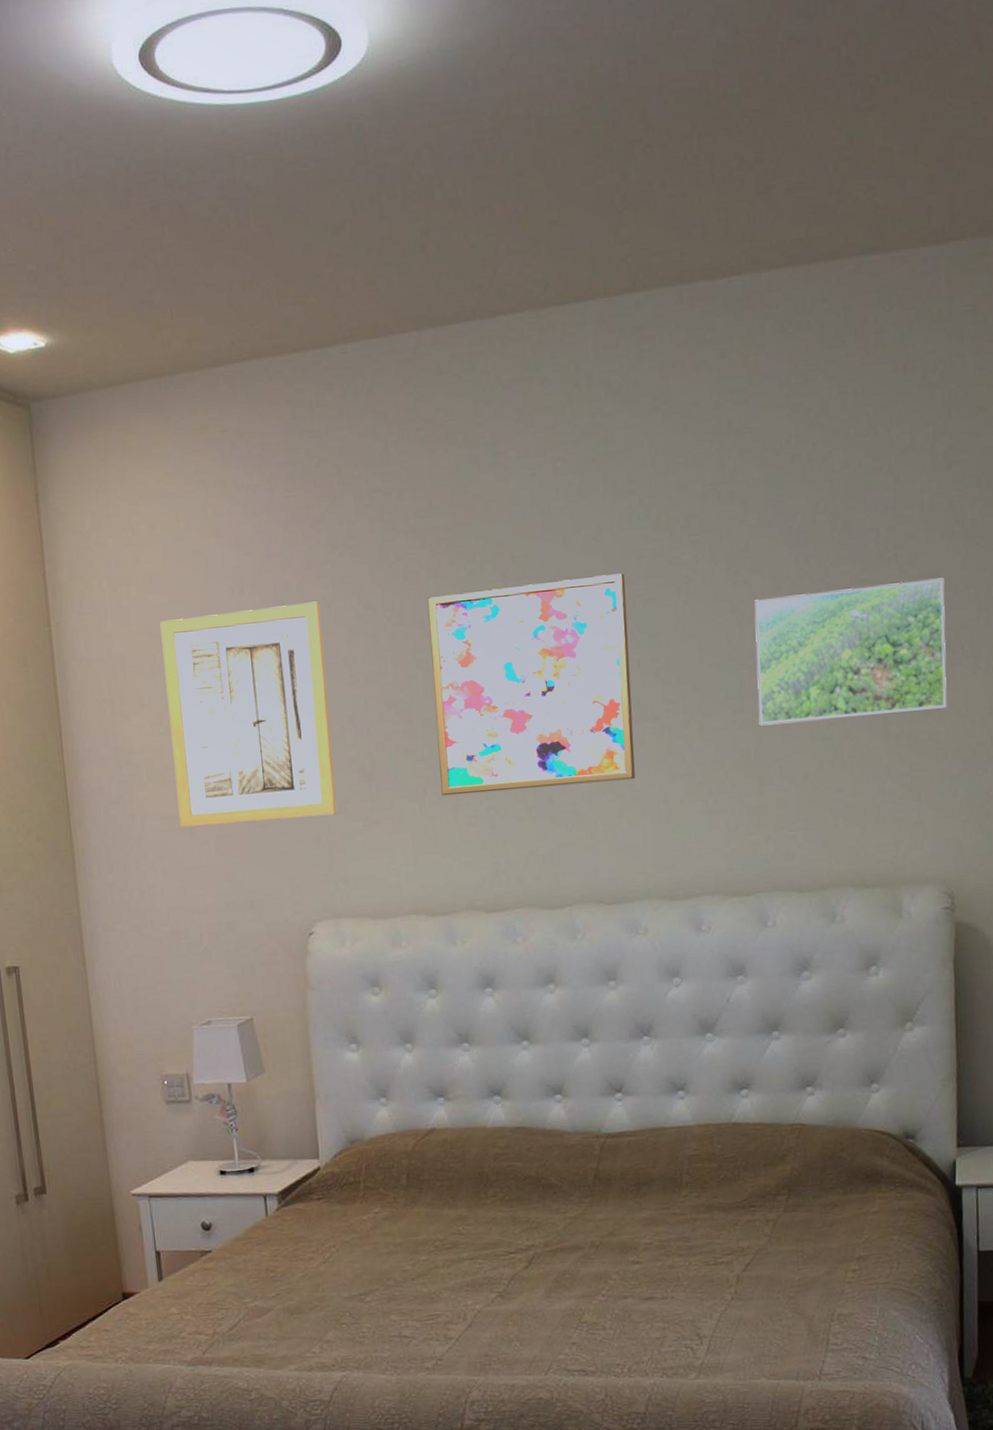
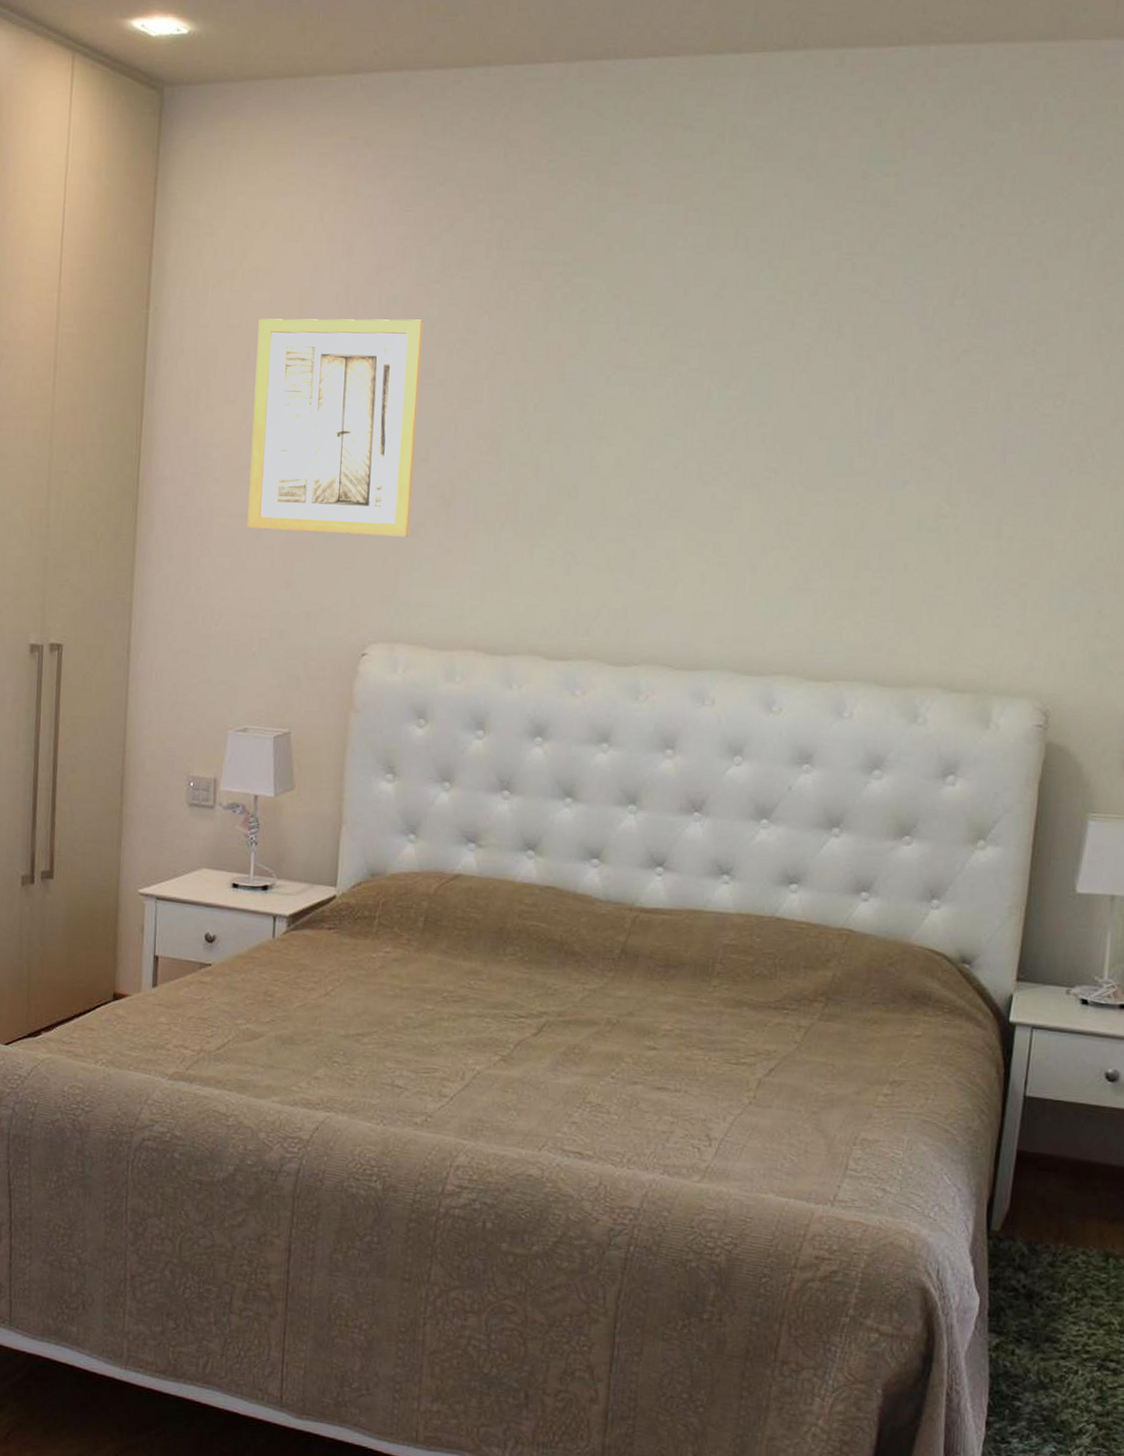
wall art: present [427,573,635,796] -> none [520,330,743,544]
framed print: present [754,578,947,726] -> none [863,377,1083,516]

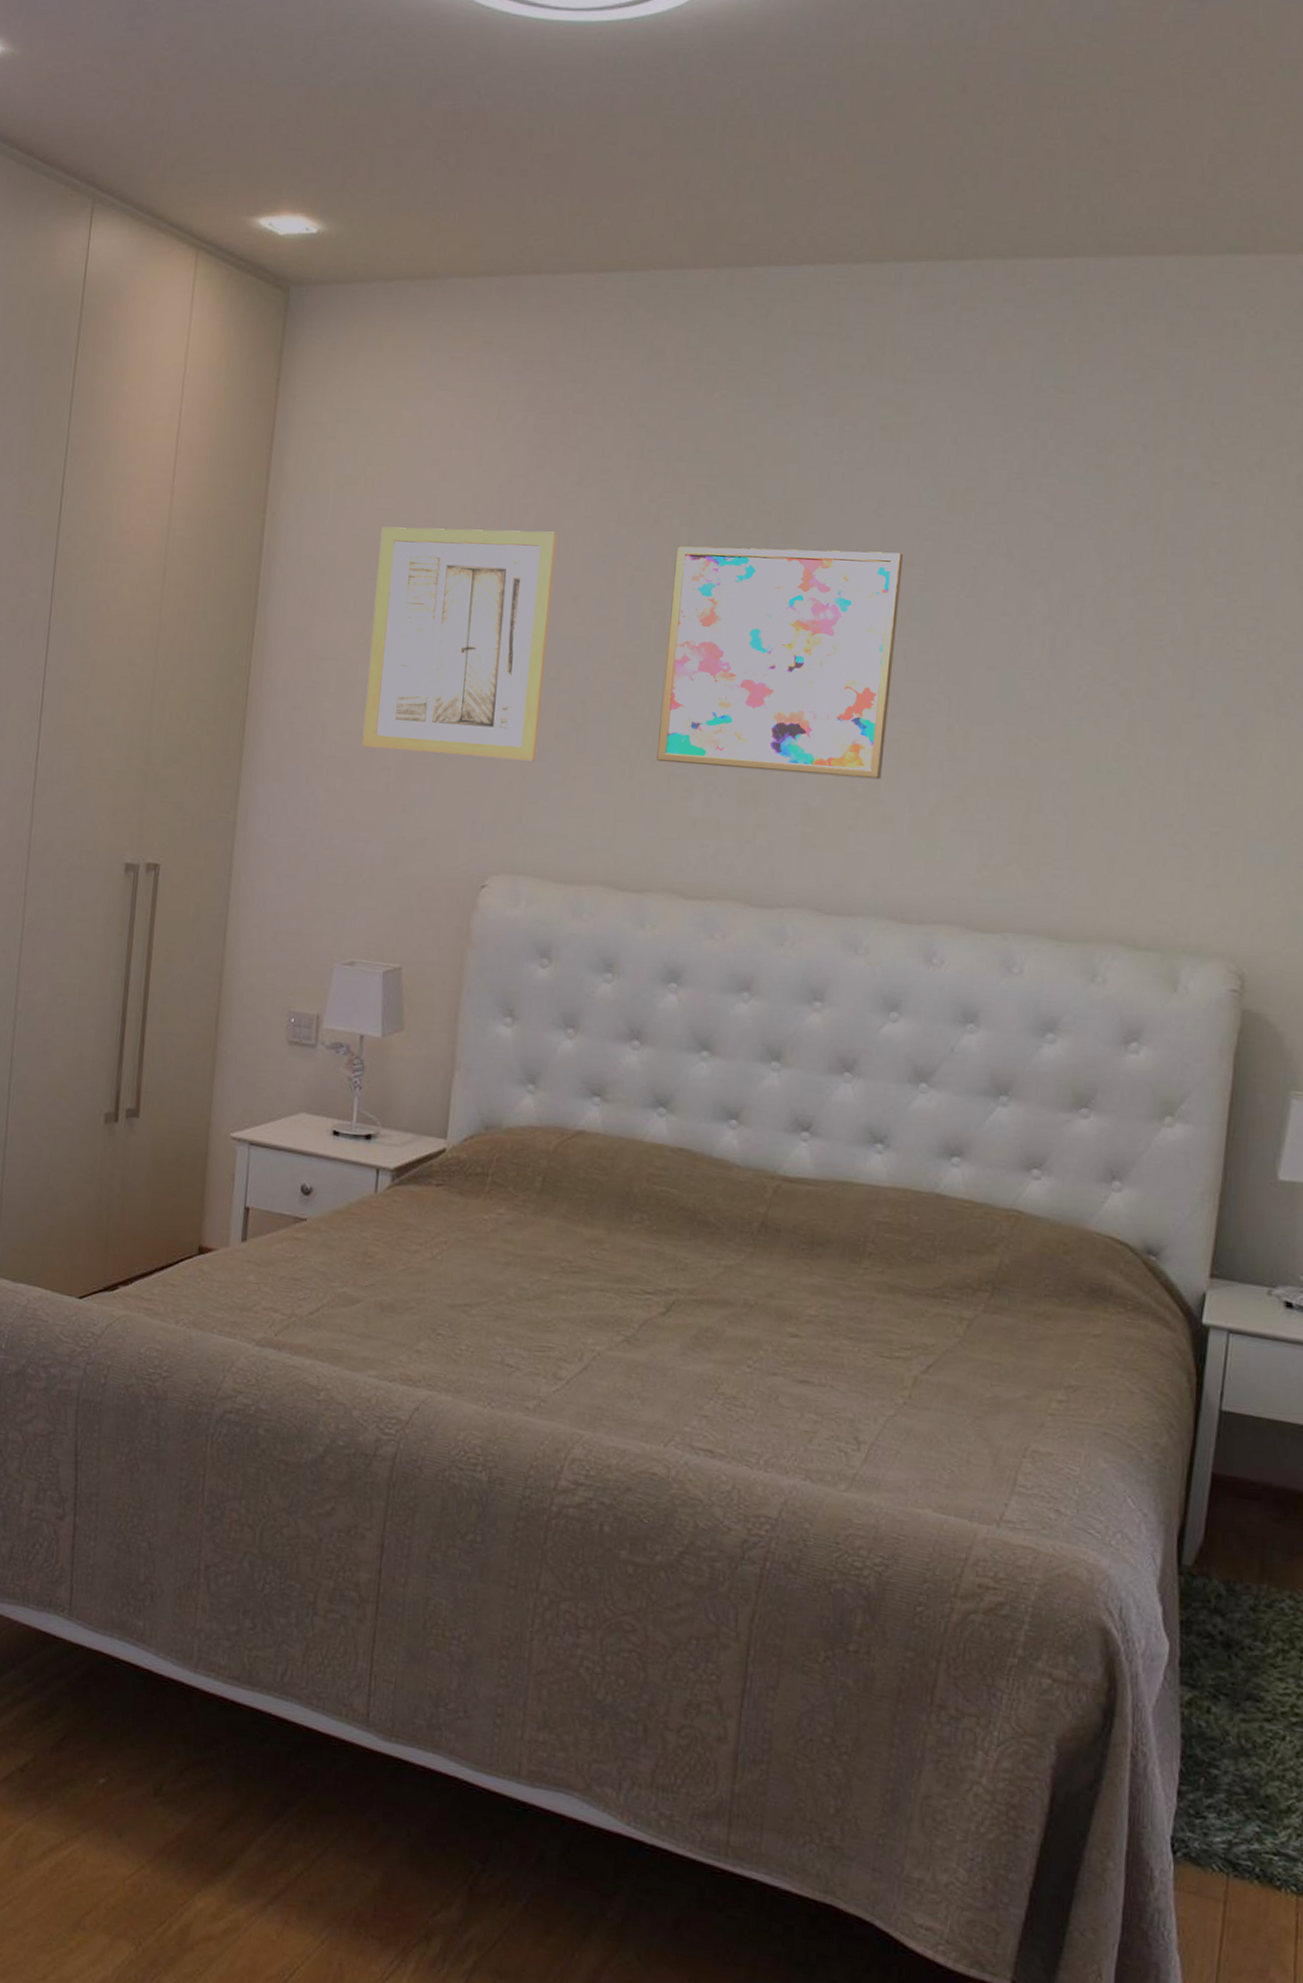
wall art: none [520,330,743,544] -> present [657,546,903,780]

